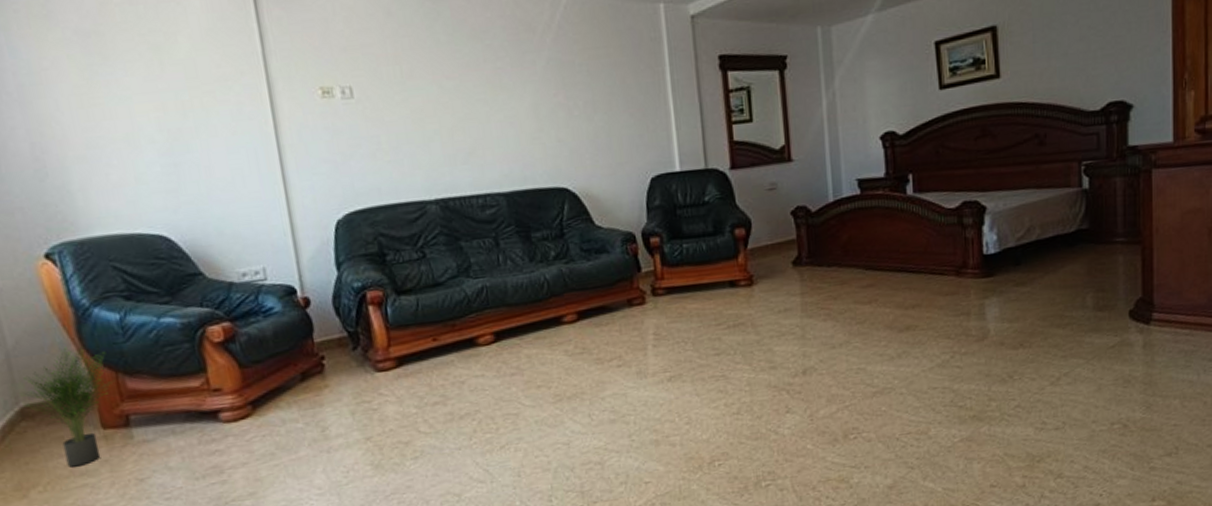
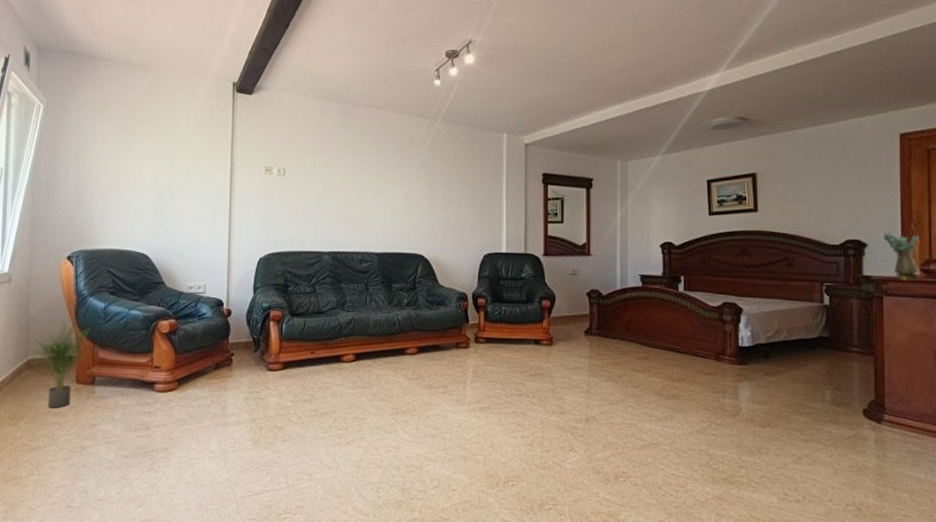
vase: none [1152,83,1195,148] -> present [883,232,920,281]

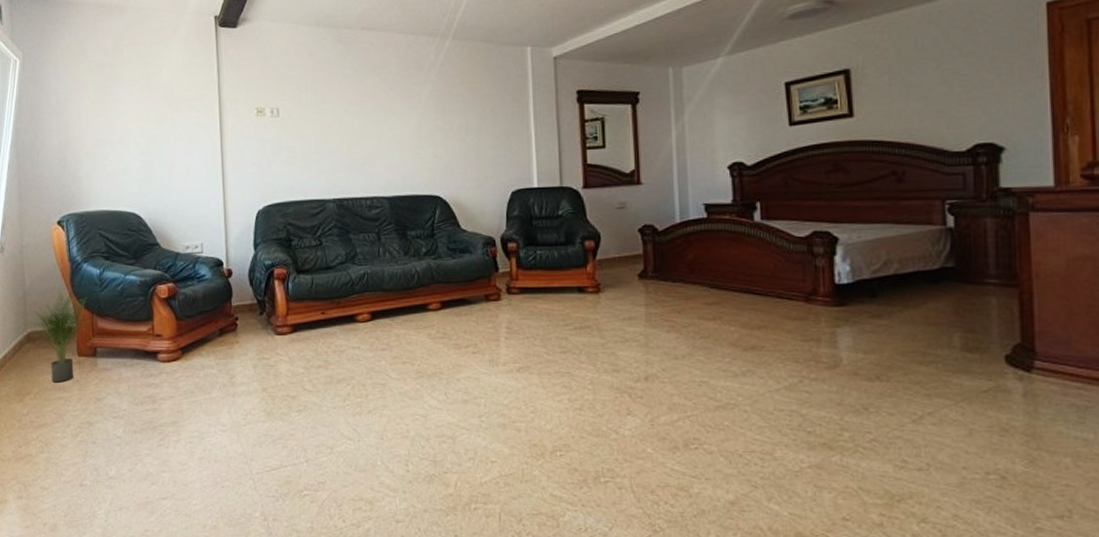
vase: present [883,232,920,281] -> none [1027,129,1080,192]

